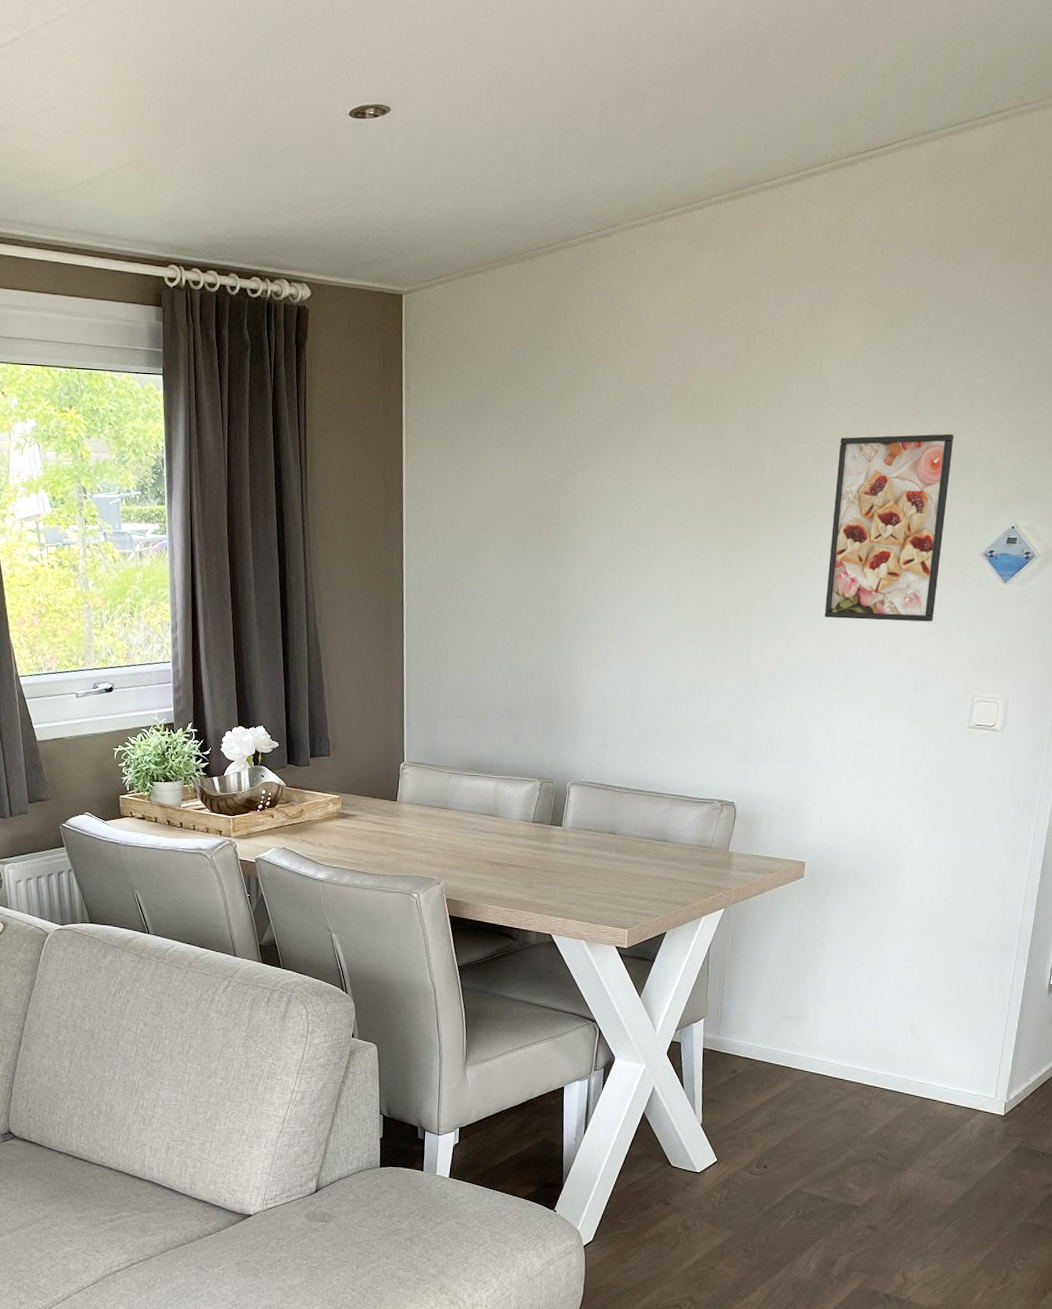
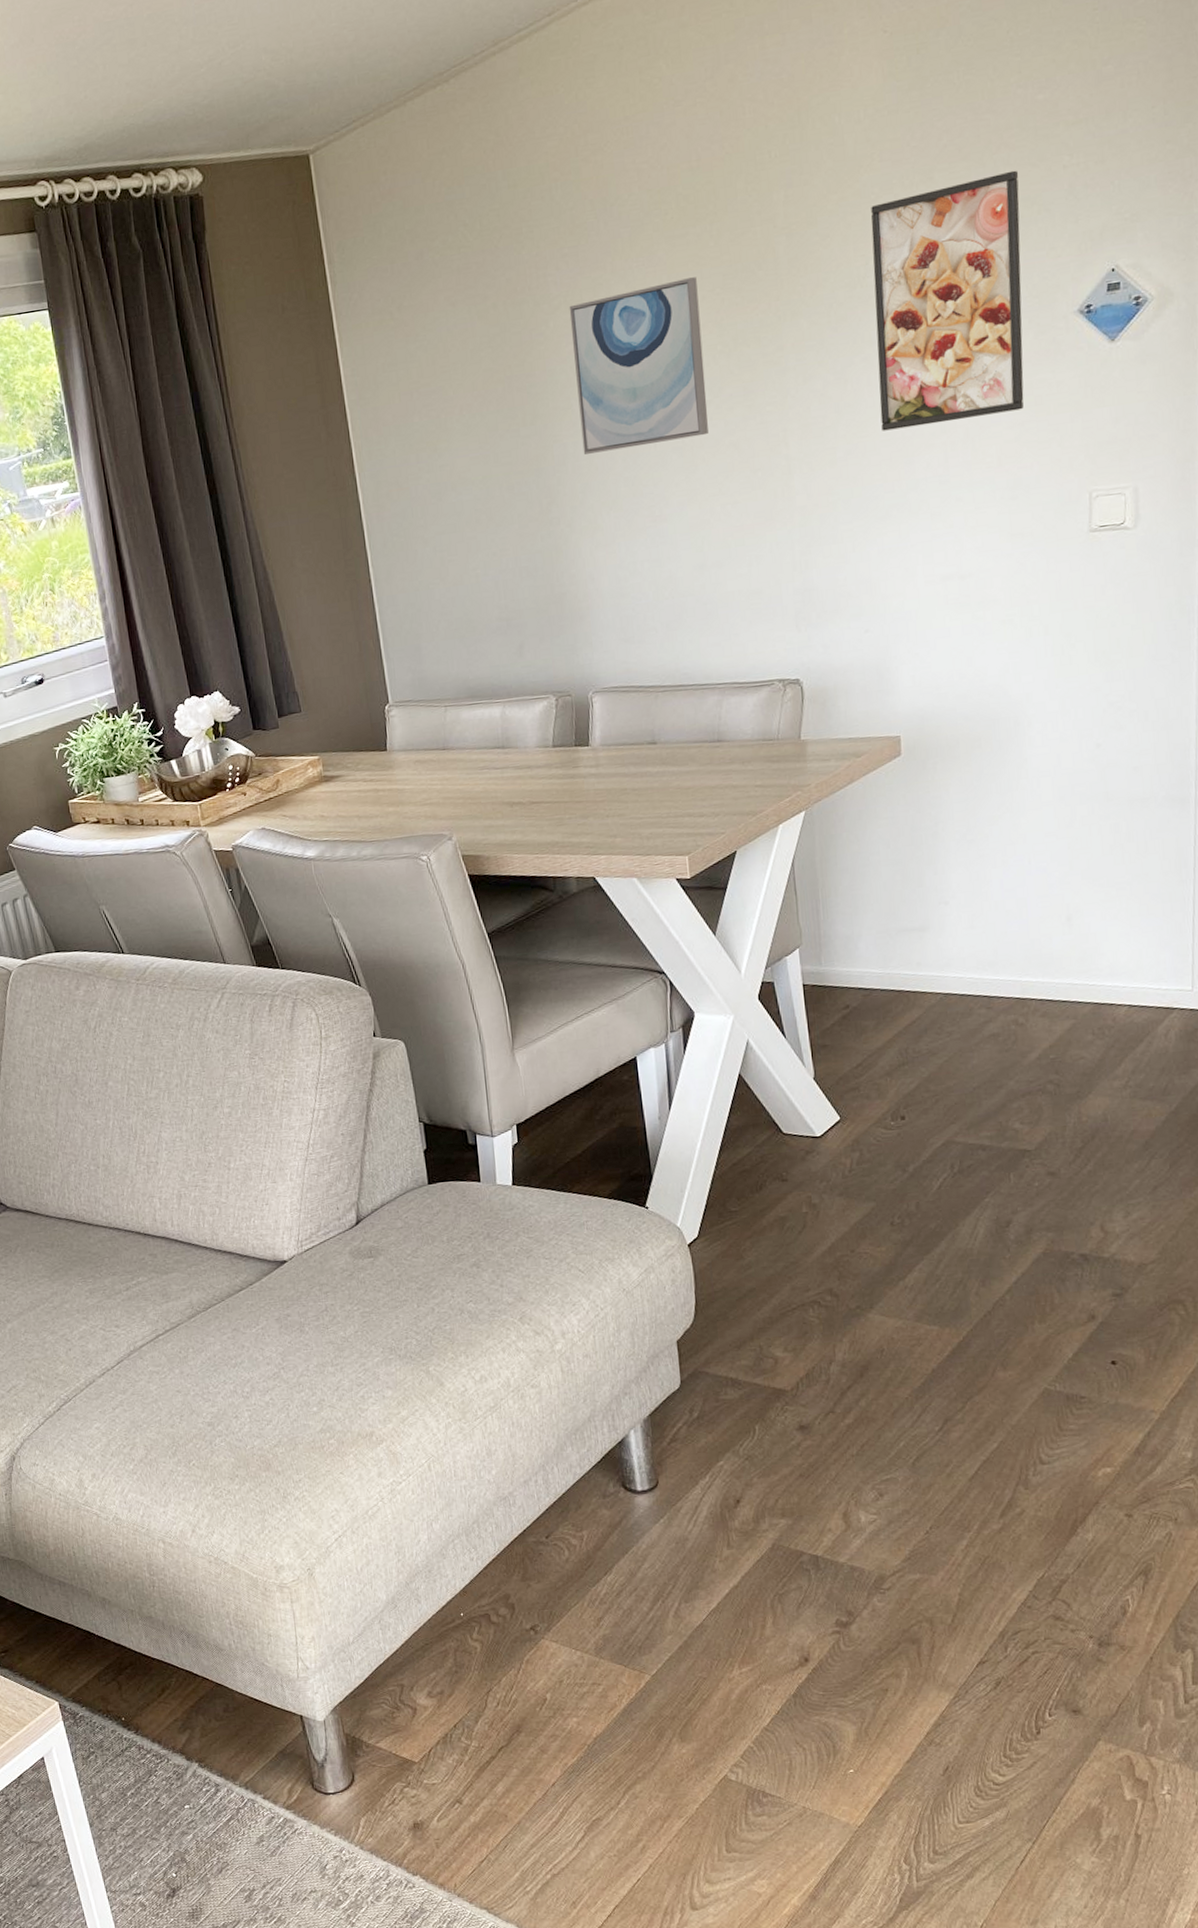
wall art: none [590,463,699,593] -> present [569,277,708,455]

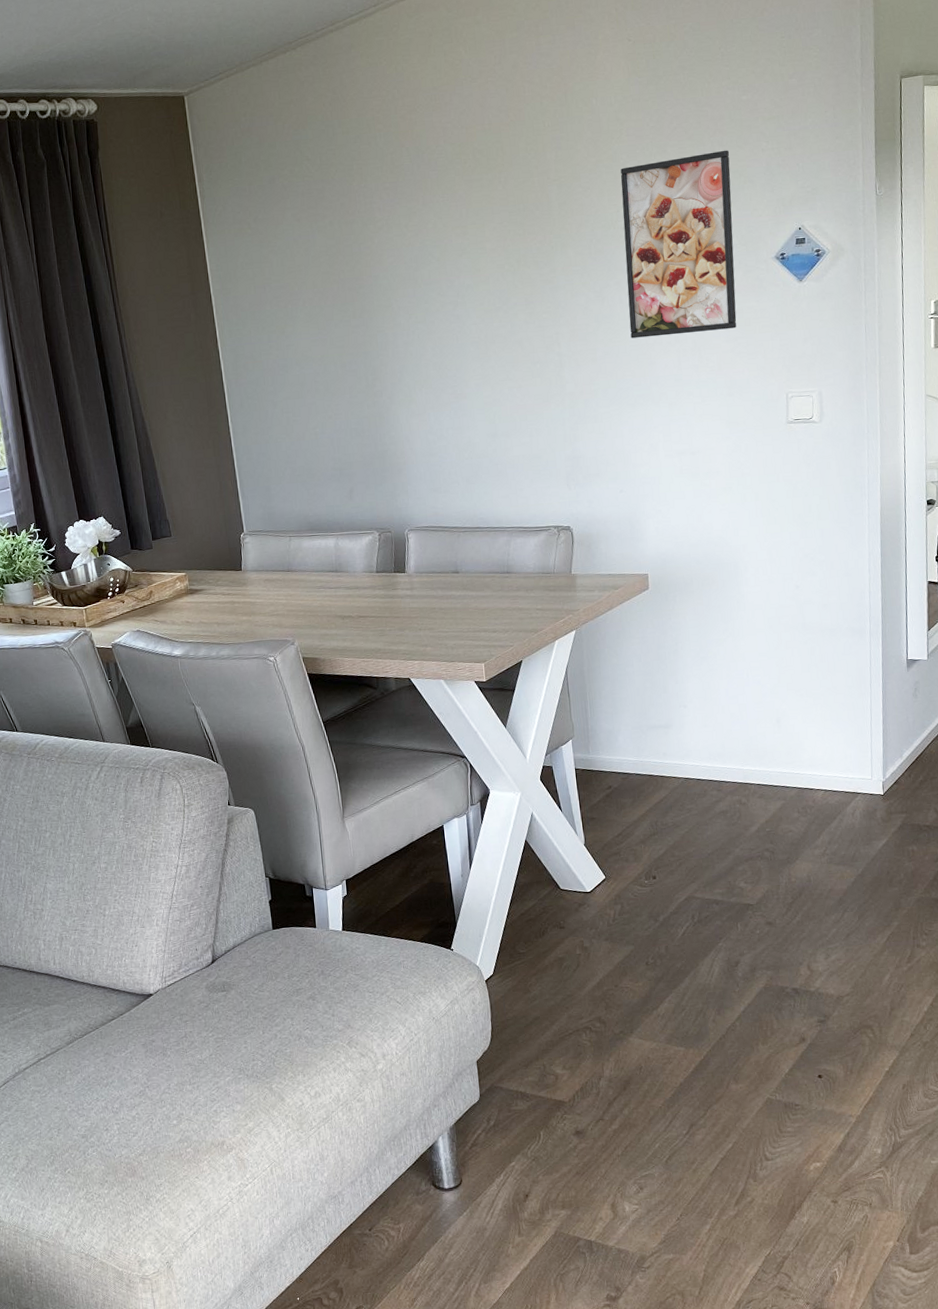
wall art: present [569,277,708,455] -> none [390,212,499,343]

